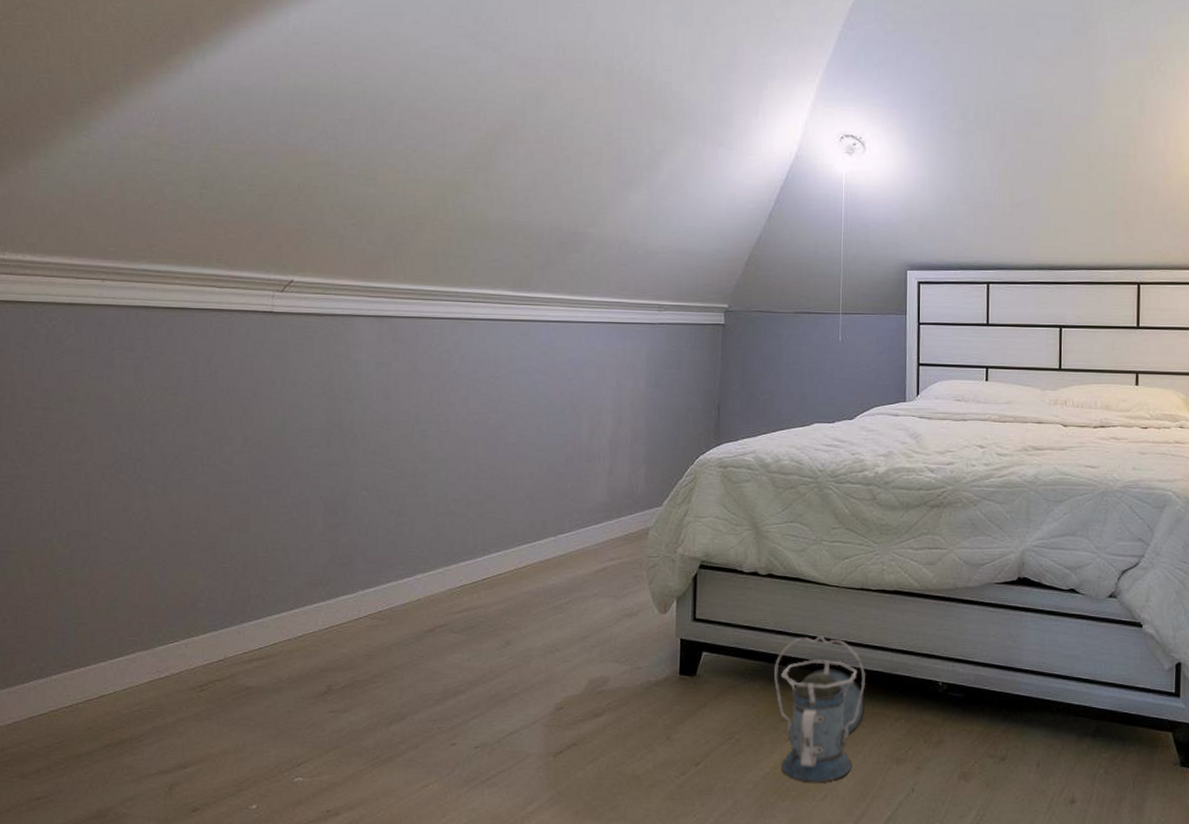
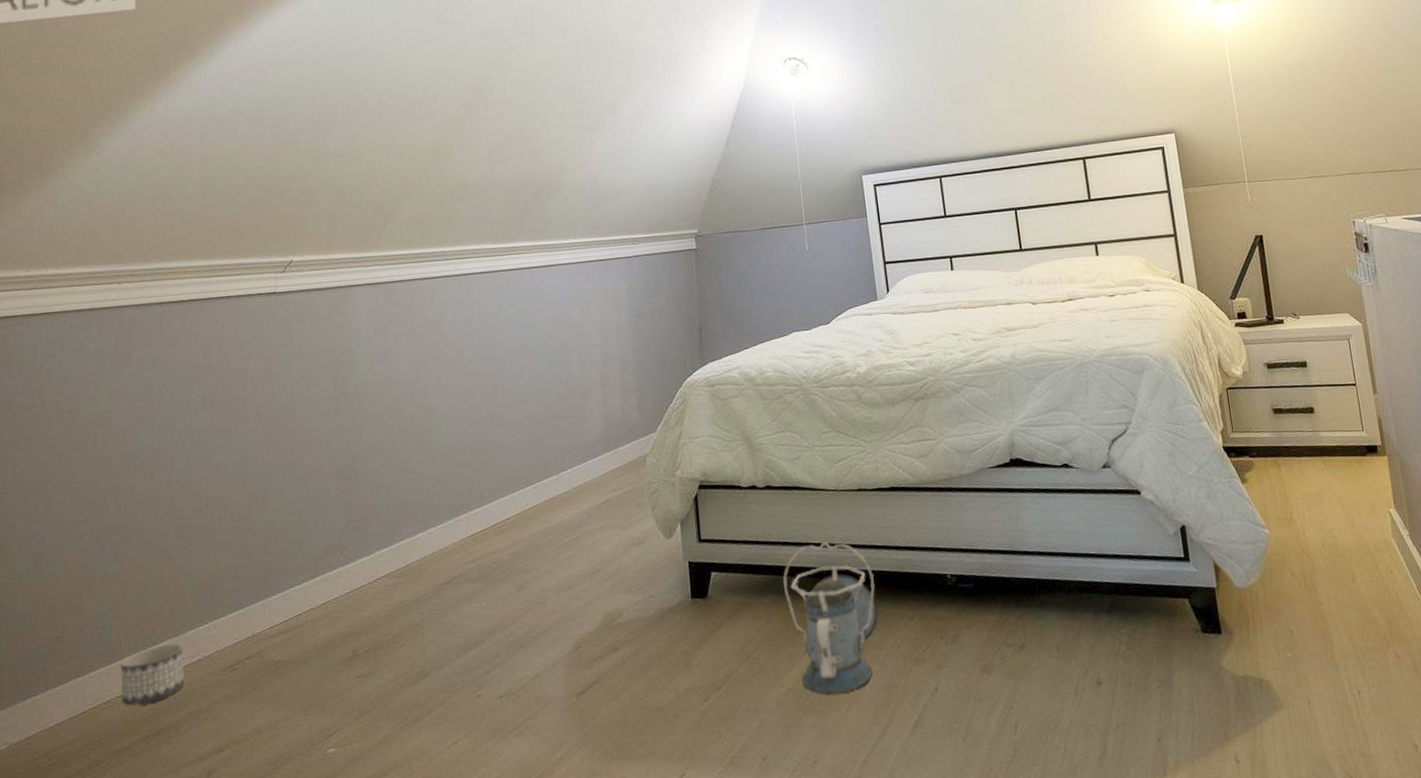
planter: none [83,657,152,713] -> present [120,643,185,706]

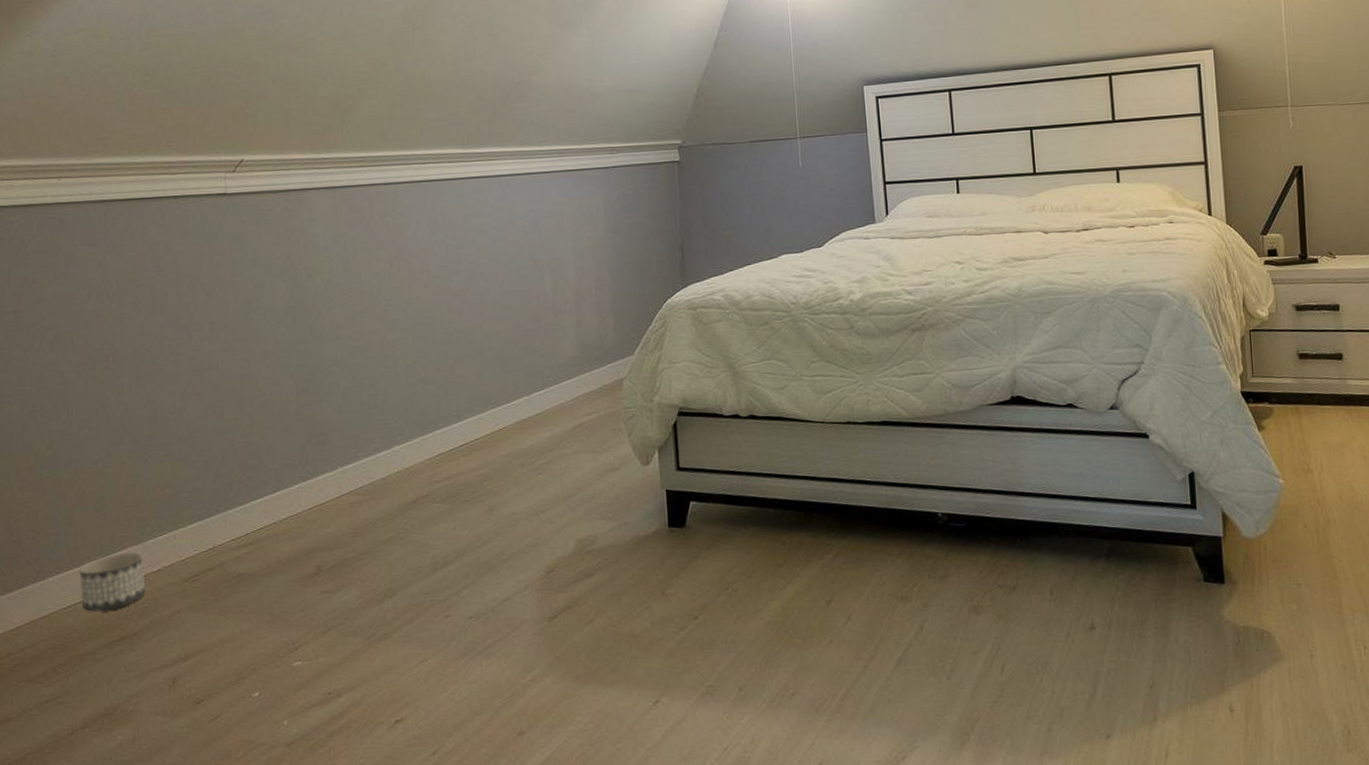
lantern: present [783,542,878,694] -> none [765,475,864,628]

